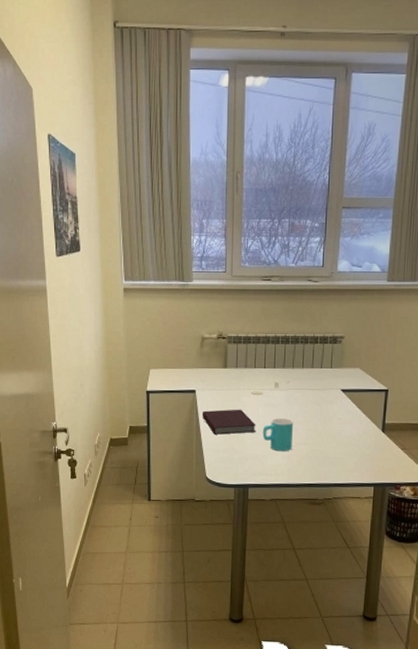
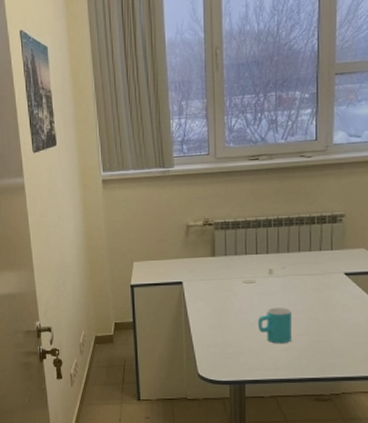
notebook: present [201,409,256,435] -> none [190,299,251,328]

